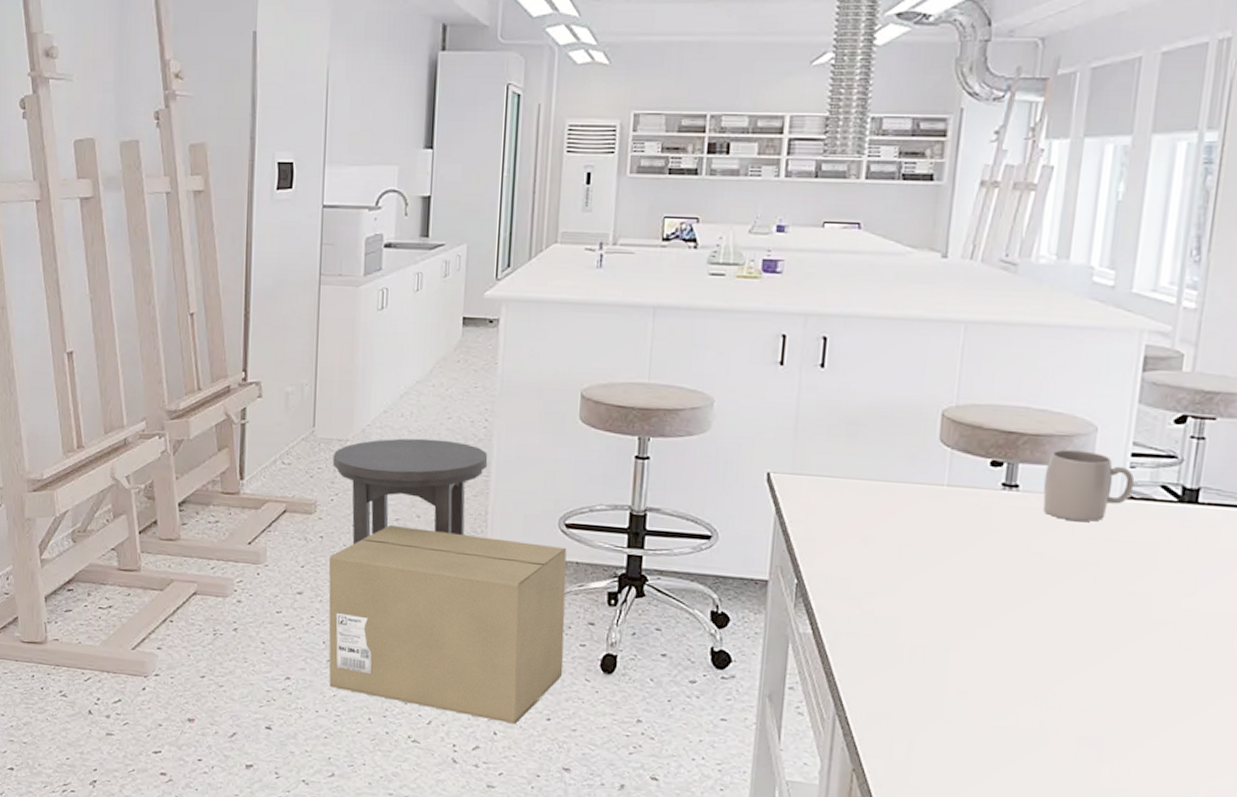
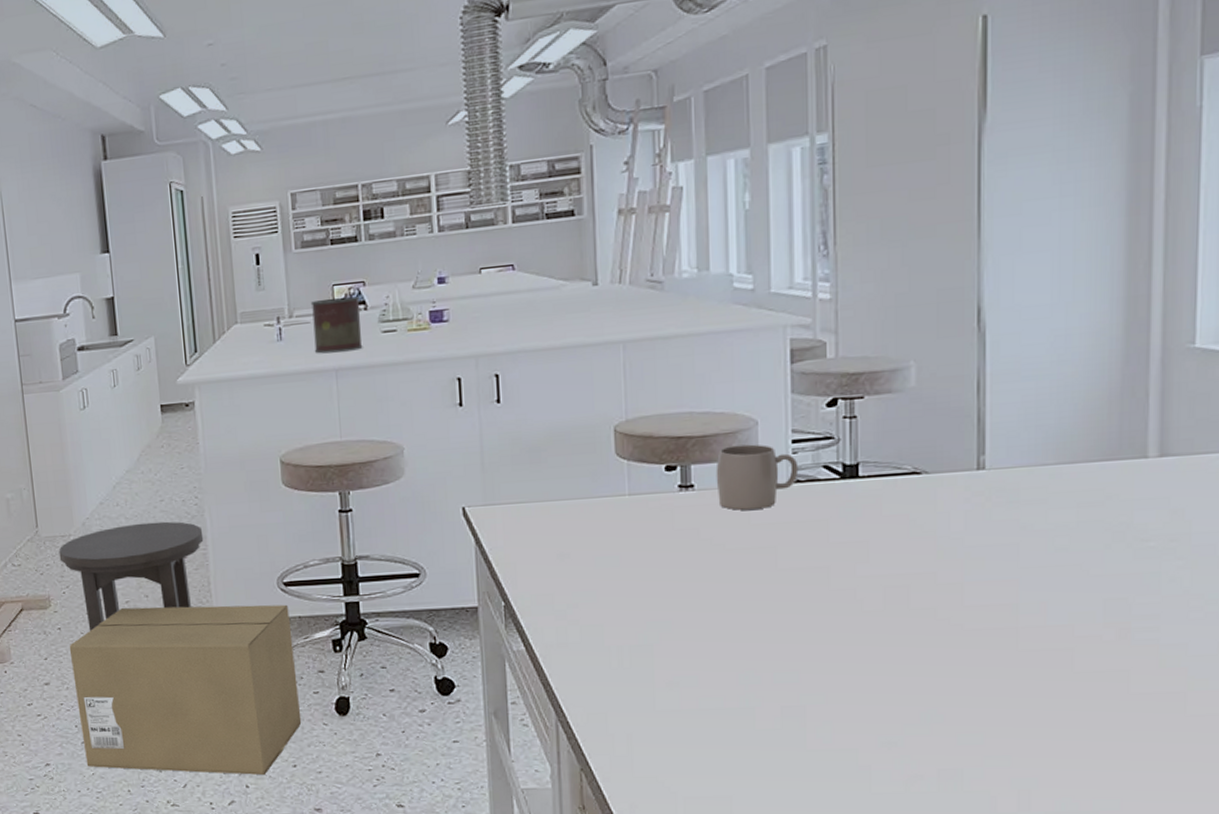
paint can: none [634,231,691,290] -> present [310,296,363,354]

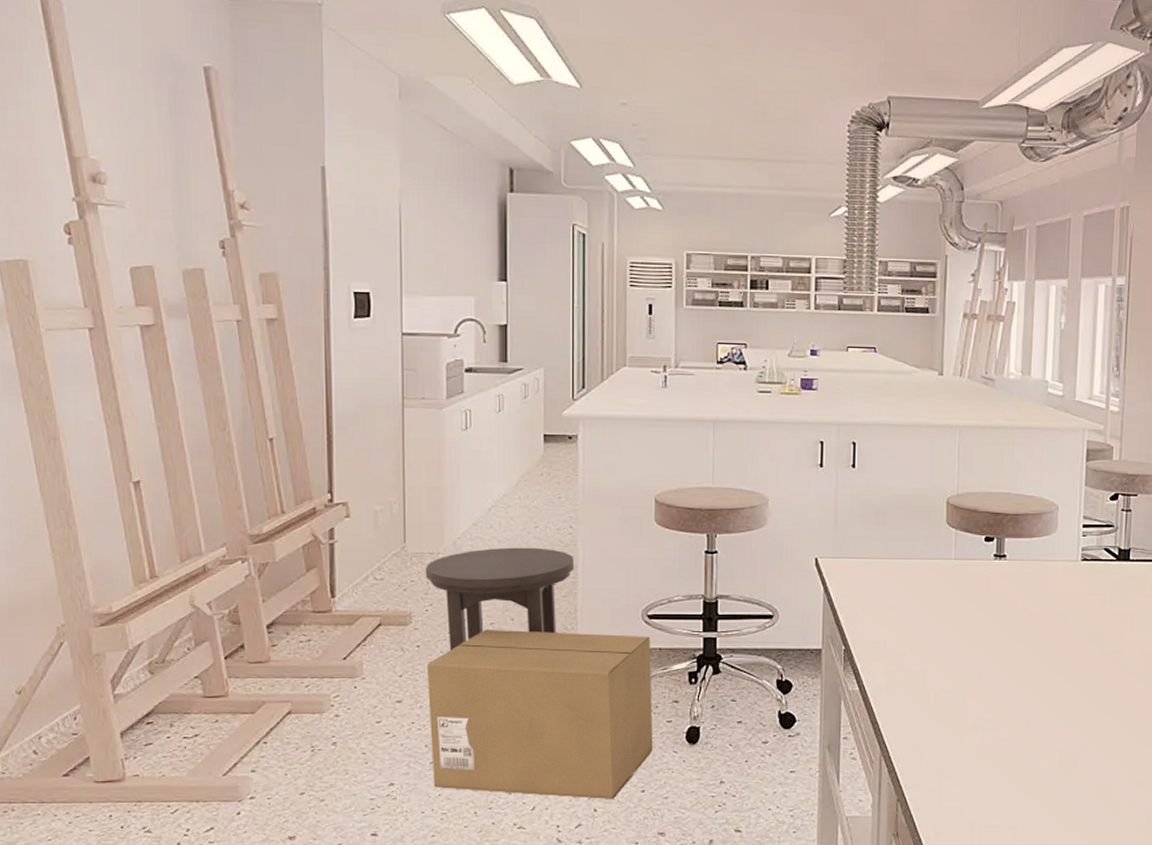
paint can: present [310,296,363,354] -> none [695,355,741,406]
mug: present [716,444,799,510] -> none [1023,525,1086,580]

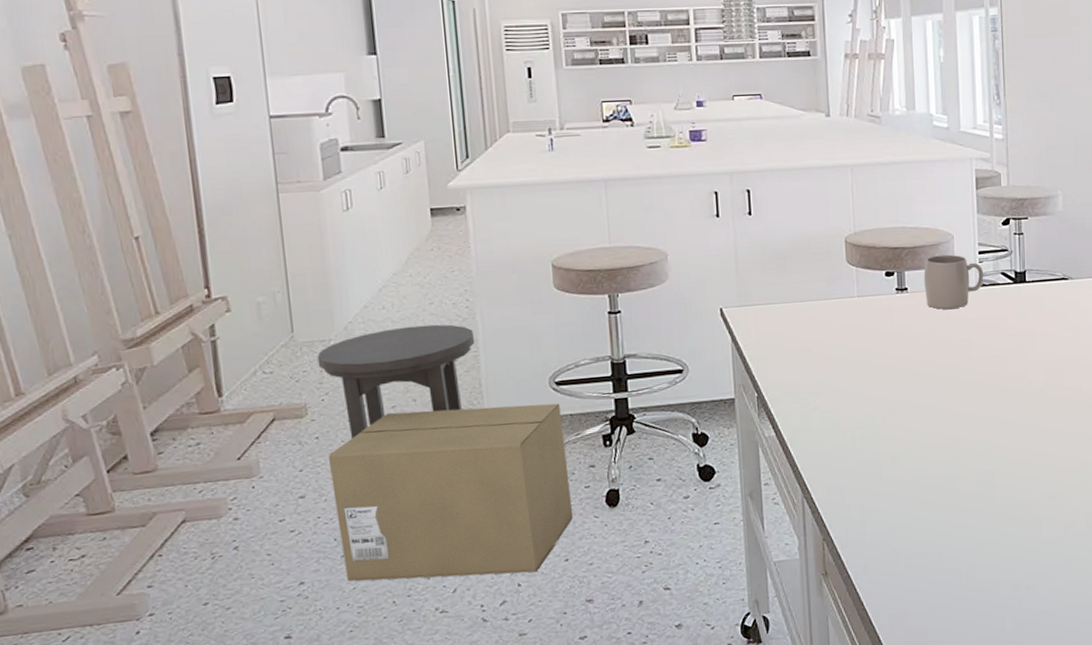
mug: none [1023,525,1086,580] -> present [923,254,984,309]

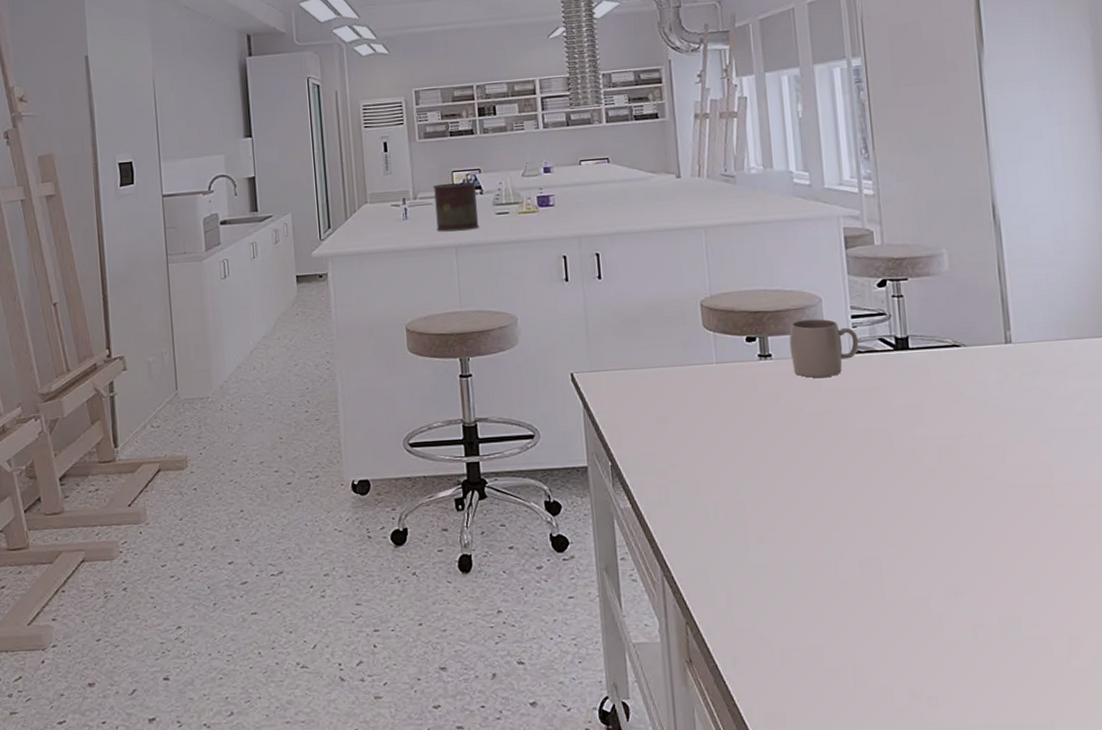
stool: present [317,324,475,439] -> none [197,385,335,491]
box: present [328,403,574,582] -> none [204,464,427,635]
paint can: none [580,114,630,165] -> present [432,182,480,232]

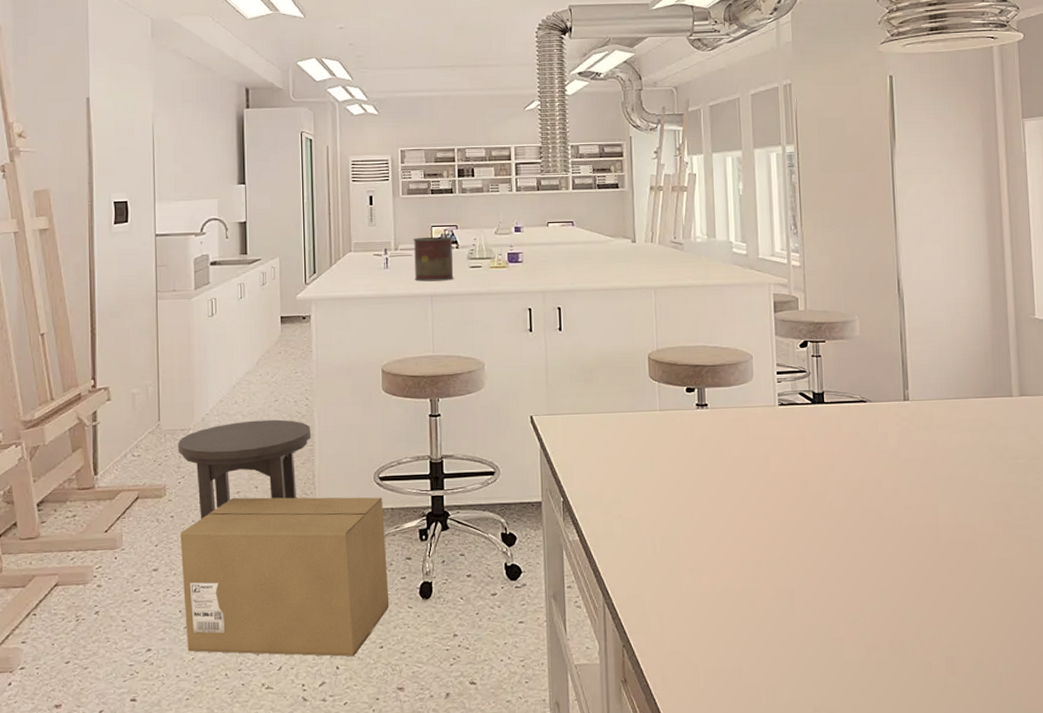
stool: none [197,385,335,491] -> present [178,419,311,519]
box: none [204,464,427,635] -> present [180,497,390,657]
mug: present [789,318,859,378] -> none [723,373,782,426]

